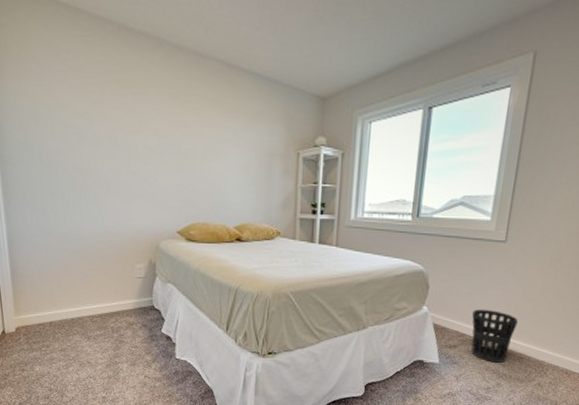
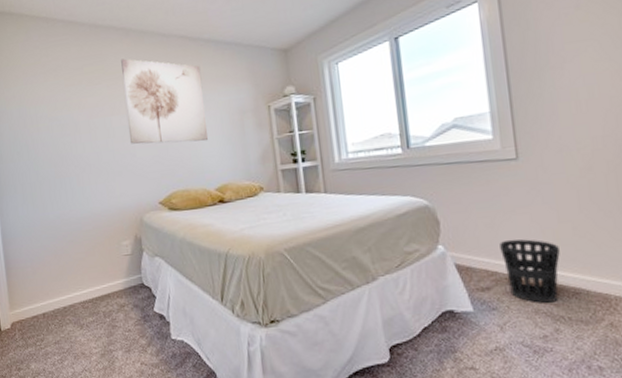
wall art: none [151,73,235,178] -> present [121,58,208,144]

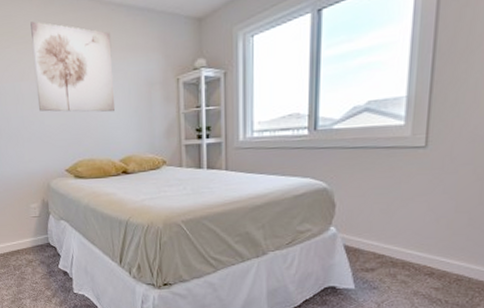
wastebasket: present [500,239,560,303] -> none [391,225,451,286]

